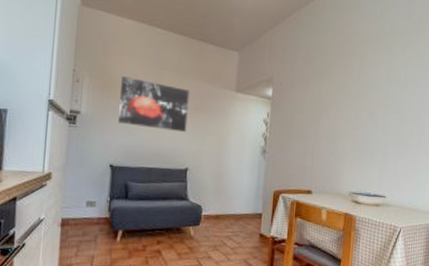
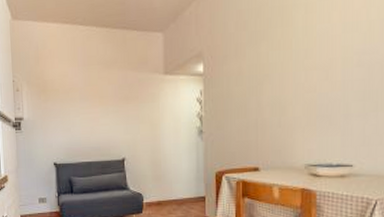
wall art: present [118,76,190,132] -> none [54,78,119,124]

